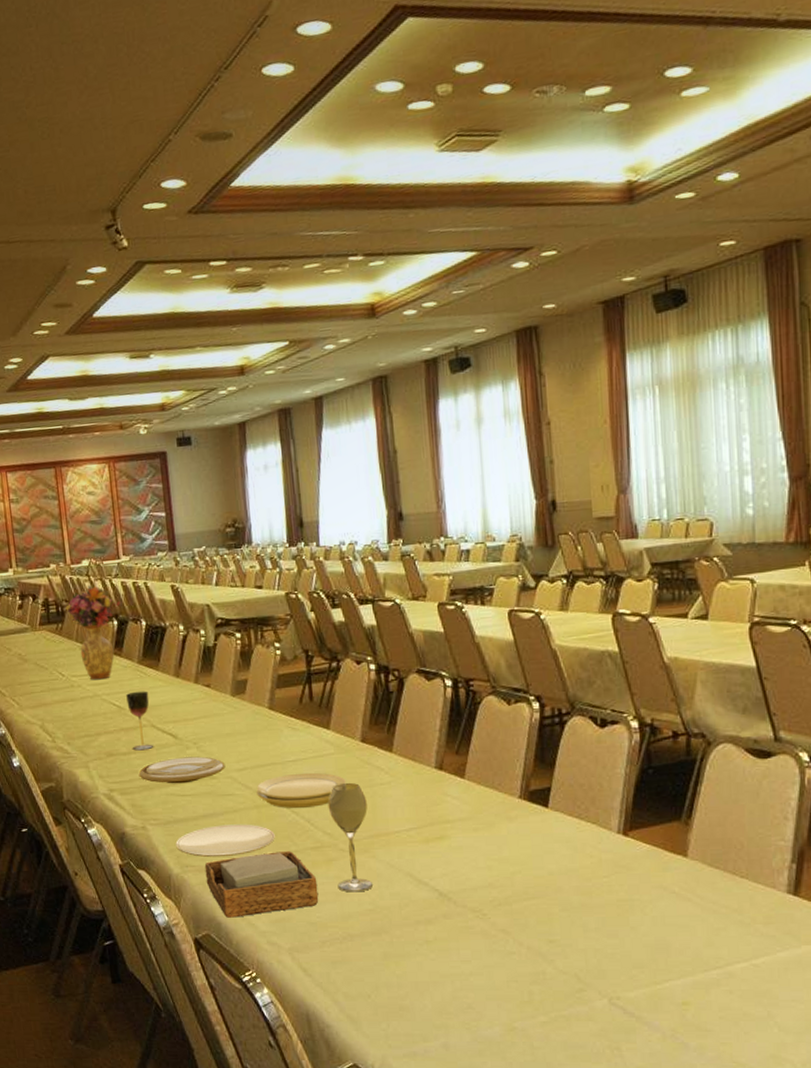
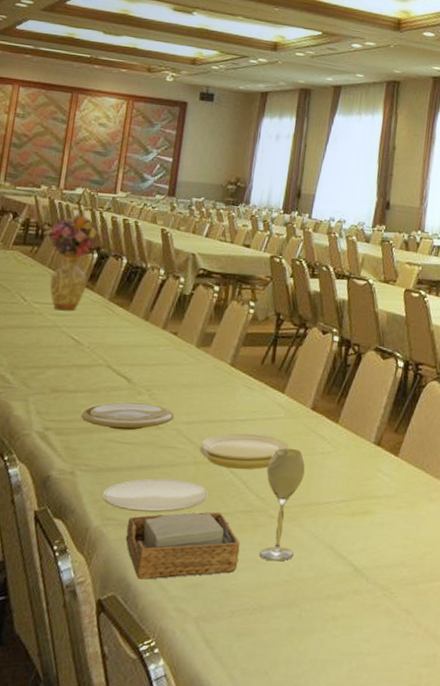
wineglass: present [126,691,153,751] -> none [81,328,113,390]

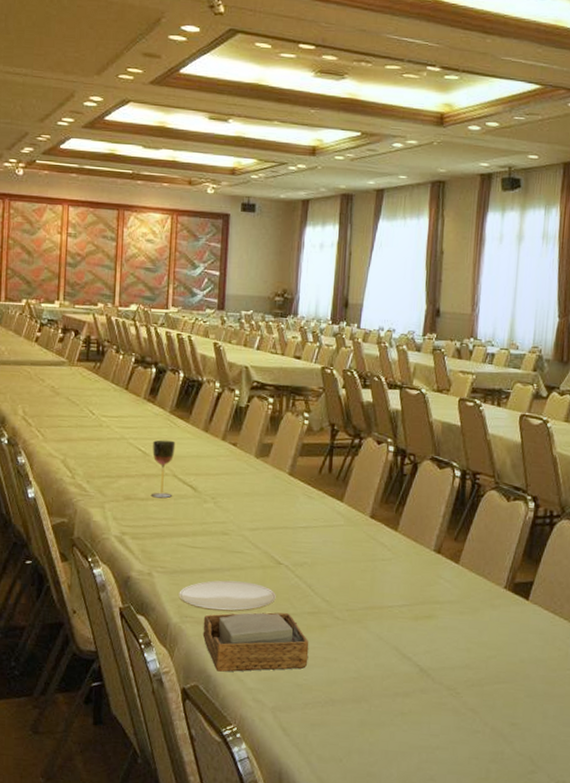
flower arrangement: present [46,209,108,311] -> none [106,325,164,424]
plate: present [80,402,174,431] -> none [153,509,239,536]
wineglass: none [81,328,113,390] -> present [152,440,176,498]
plate: present [199,433,289,470] -> none [265,539,351,574]
wineglass: present [259,448,305,562] -> none [327,554,367,660]

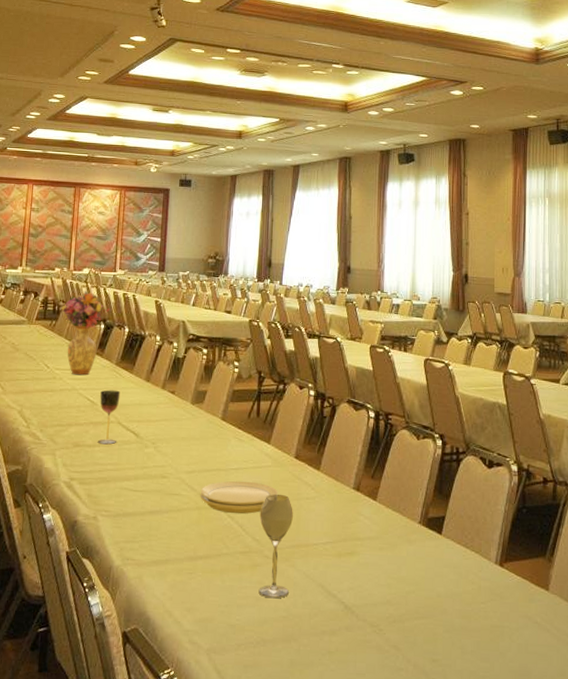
flower arrangement: none [106,325,164,424] -> present [61,287,112,376]
plate: present [178,580,276,612] -> none [121,522,210,554]
napkin holder: present [202,612,309,672] -> none [142,553,241,614]
plate: none [265,539,351,574] -> present [200,480,278,514]
wineglass: none [327,554,367,660] -> present [258,493,293,599]

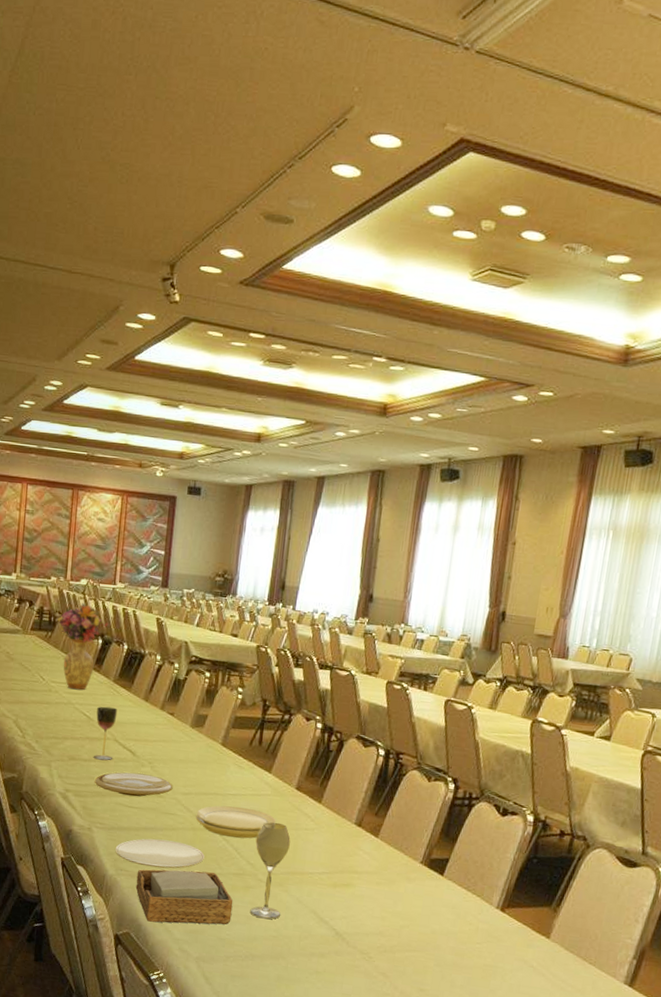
plate: none [98,454,177,480] -> present [94,772,173,797]
plate: none [121,522,210,554] -> present [115,838,205,869]
napkin holder: none [142,553,241,614] -> present [135,869,233,925]

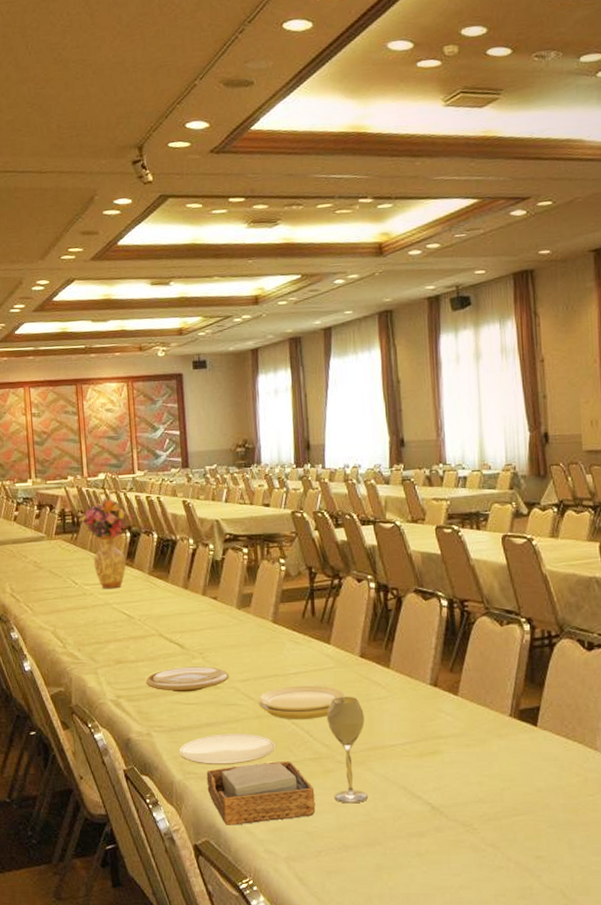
wineglass: present [94,706,118,760] -> none [136,601,160,659]

